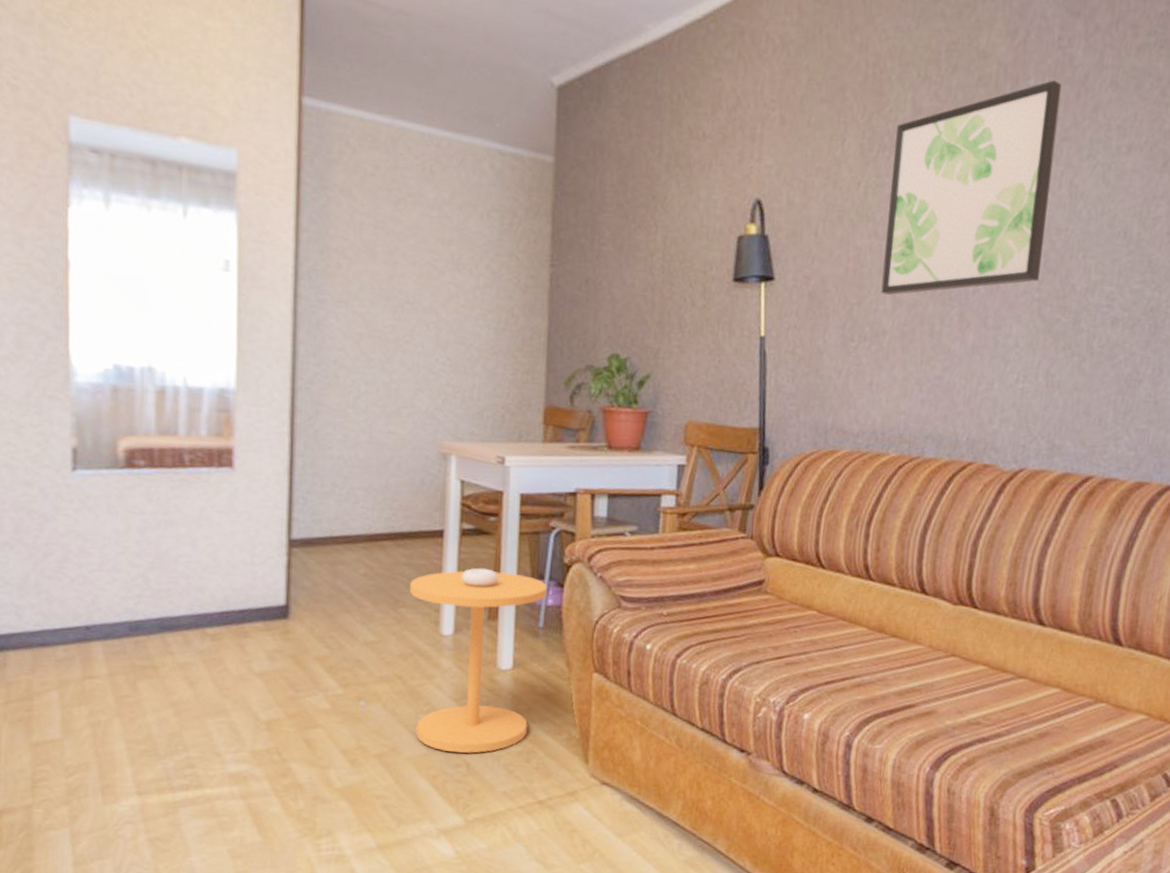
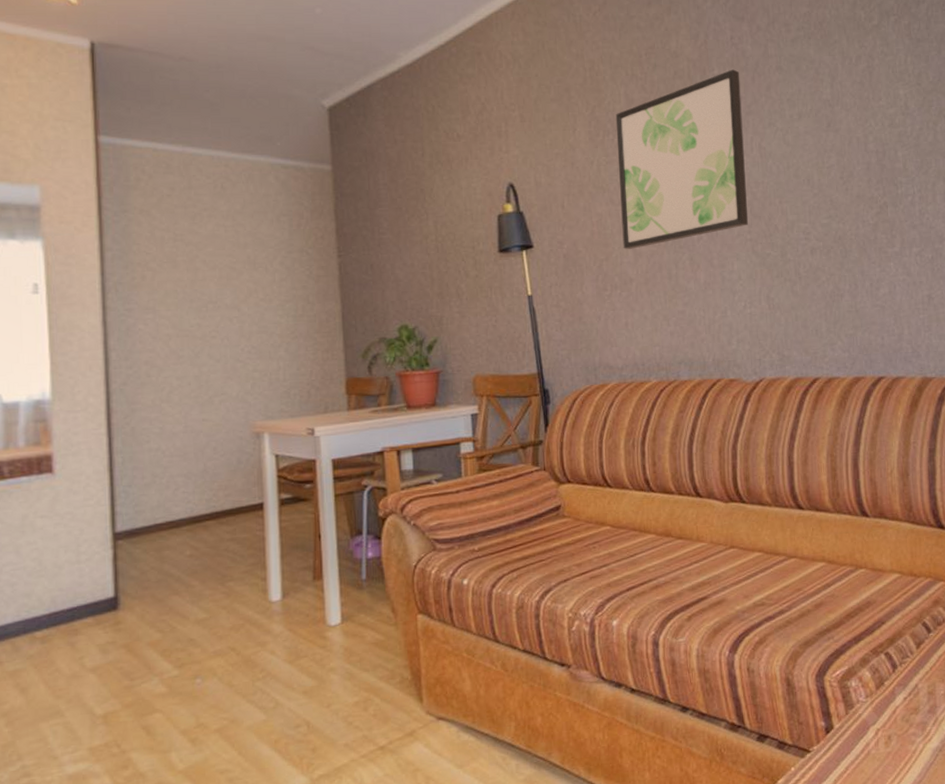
side table: present [409,568,547,753] -> none [235,532,366,714]

